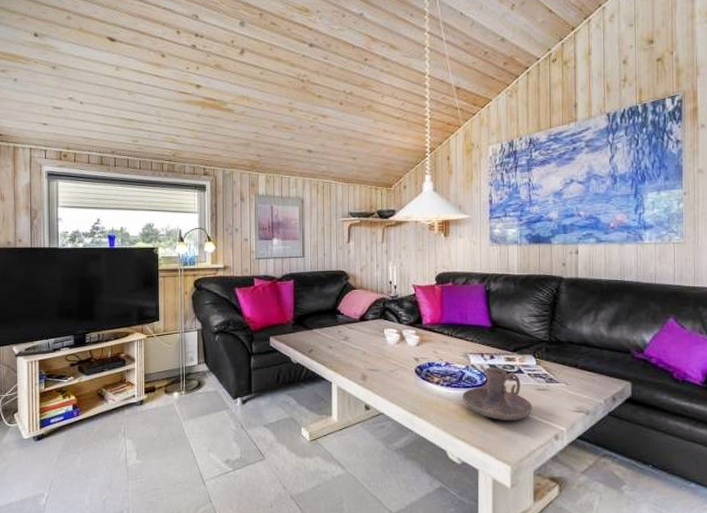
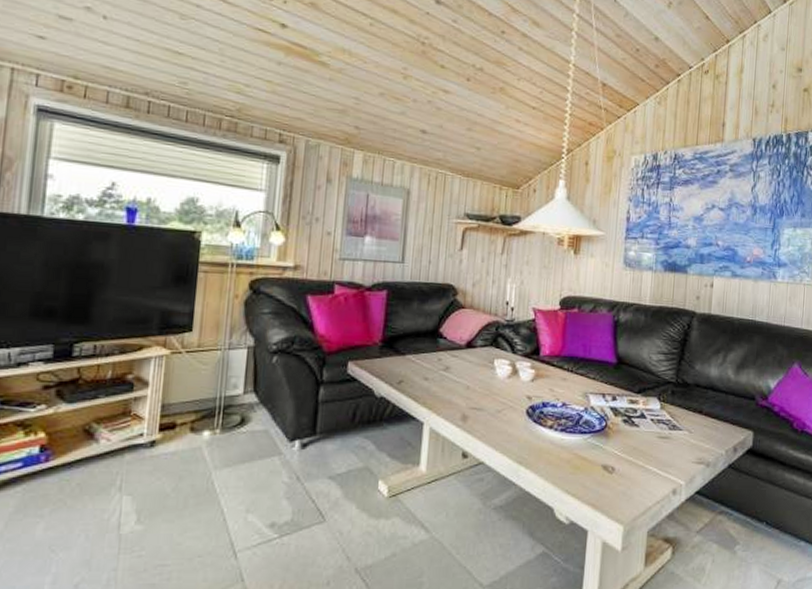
candle holder: present [463,367,533,420] -> none [578,410,653,472]

